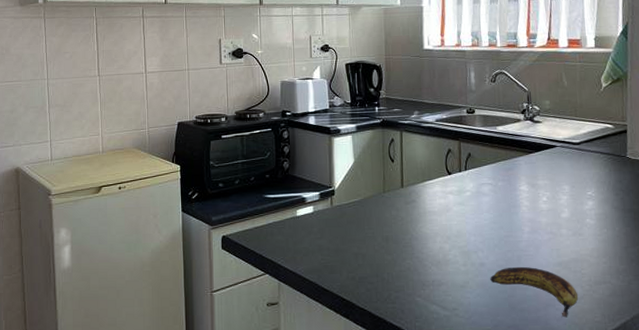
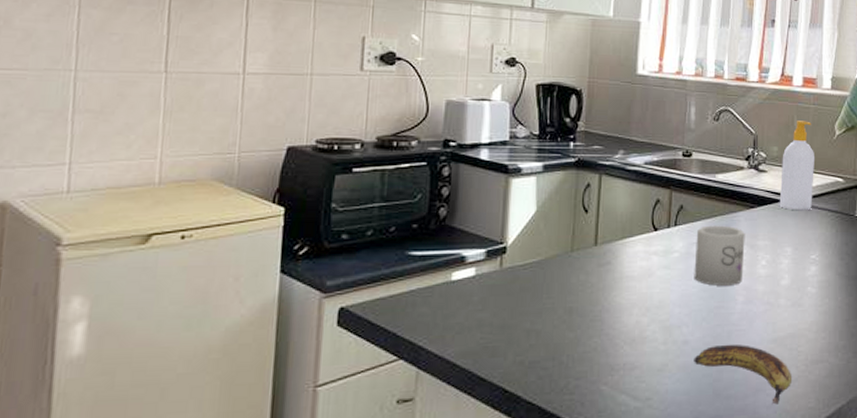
mug: none [484,168,527,219] -> present [694,225,745,286]
soap bottle: none [554,77,585,155] -> present [779,121,816,211]

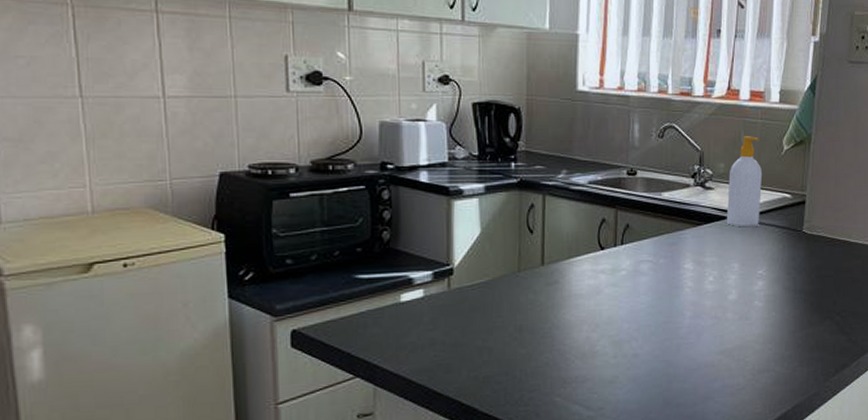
mug: present [694,225,745,286] -> none [642,243,692,302]
banana: present [694,344,793,405] -> none [644,356,740,411]

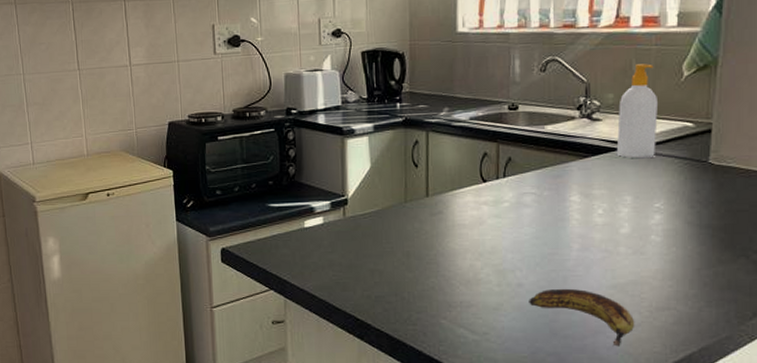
banana: none [644,356,740,411] -> present [529,288,635,347]

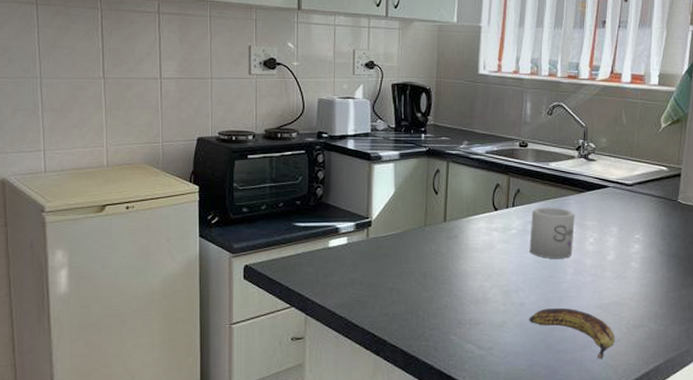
mug: none [525,175,579,234] -> present [529,207,575,259]
soap bottle: present [616,64,659,159] -> none [606,114,641,196]

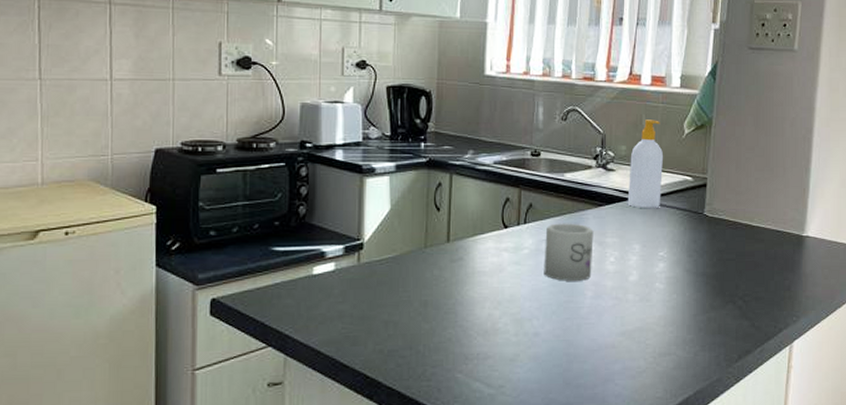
banana: present [529,307,616,360] -> none [544,336,641,394]
soap bottle: none [606,114,641,196] -> present [627,119,664,209]

